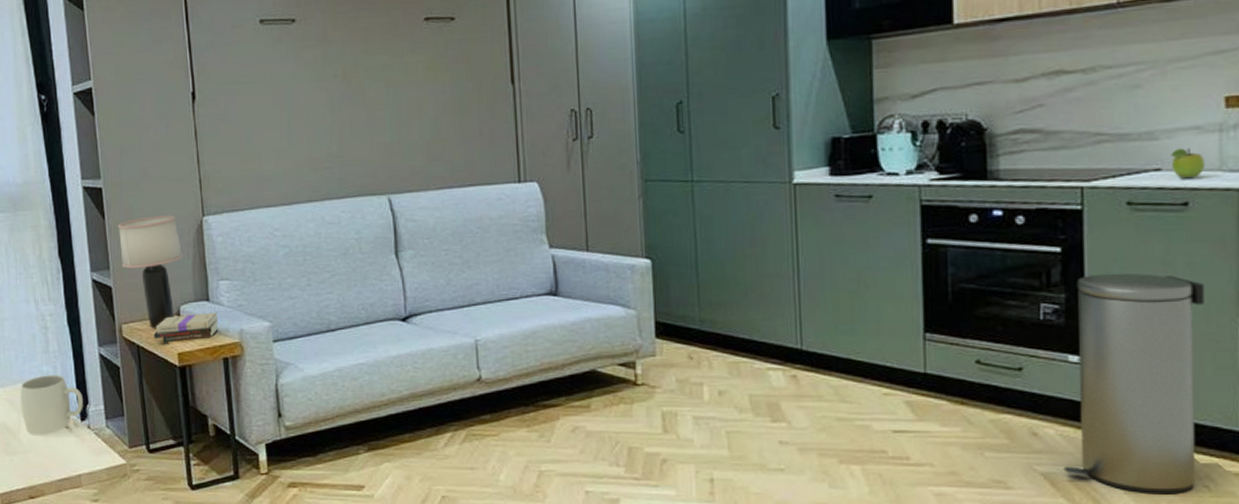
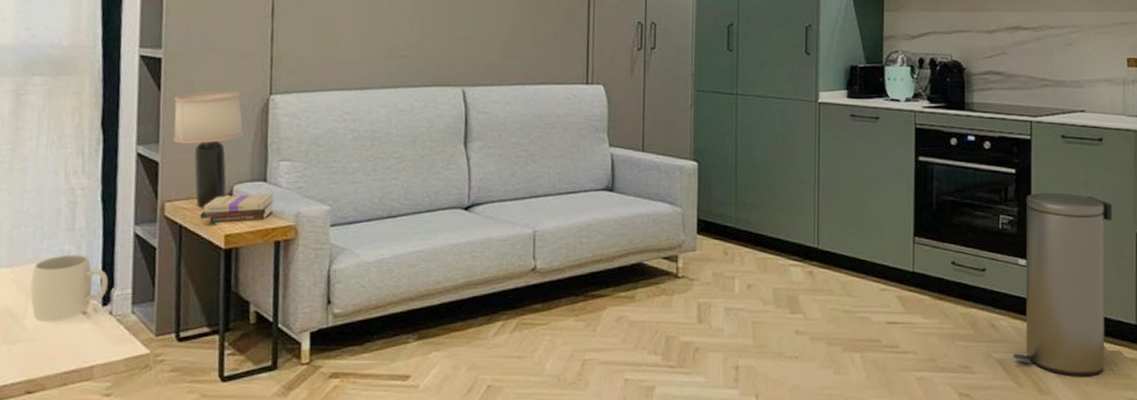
fruit: present [1171,148,1205,179] -> none [1092,95,1113,120]

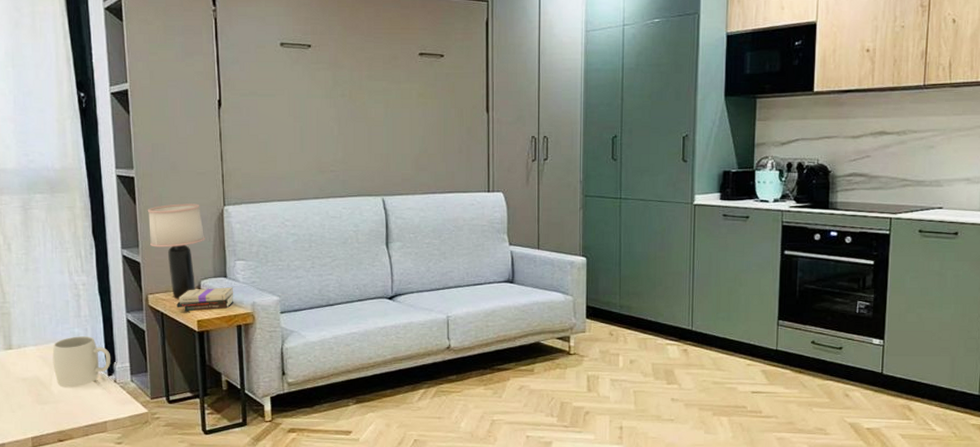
pedal bin: present [1013,192,1112,377] -> none [864,281,963,439]

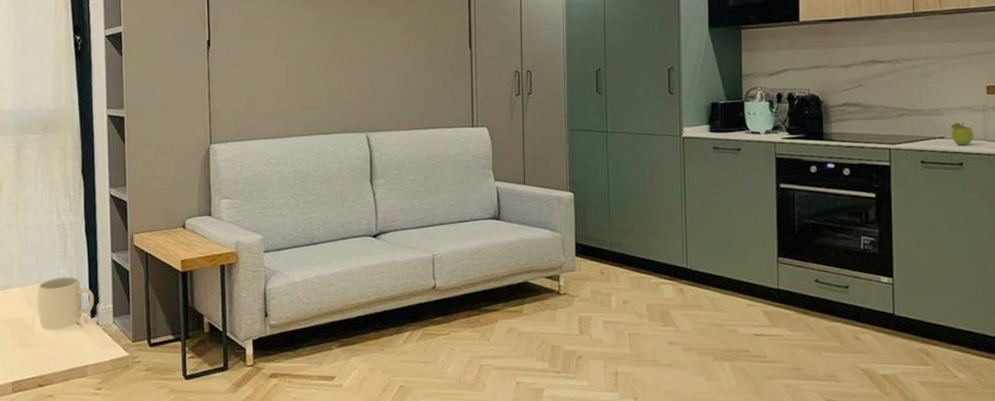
table lamp: present [147,203,205,300] -> none [135,142,191,239]
books: present [176,287,234,312] -> none [161,226,218,251]
fruit: none [949,193,970,216] -> present [951,122,974,145]

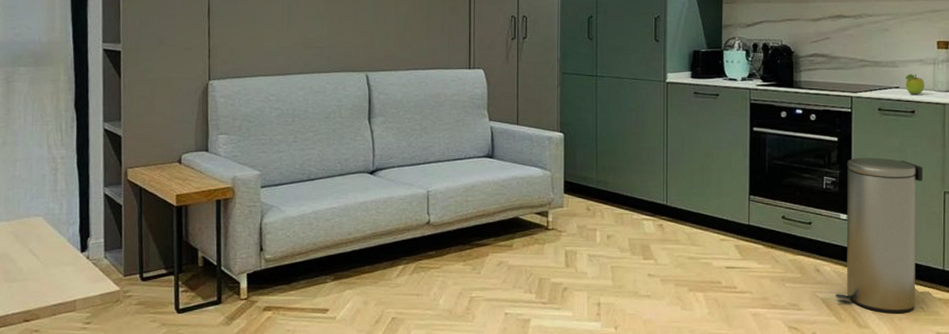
mug: present [37,277,95,330] -> none [24,211,86,264]
pedal bin: none [878,214,975,387] -> present [835,157,923,314]

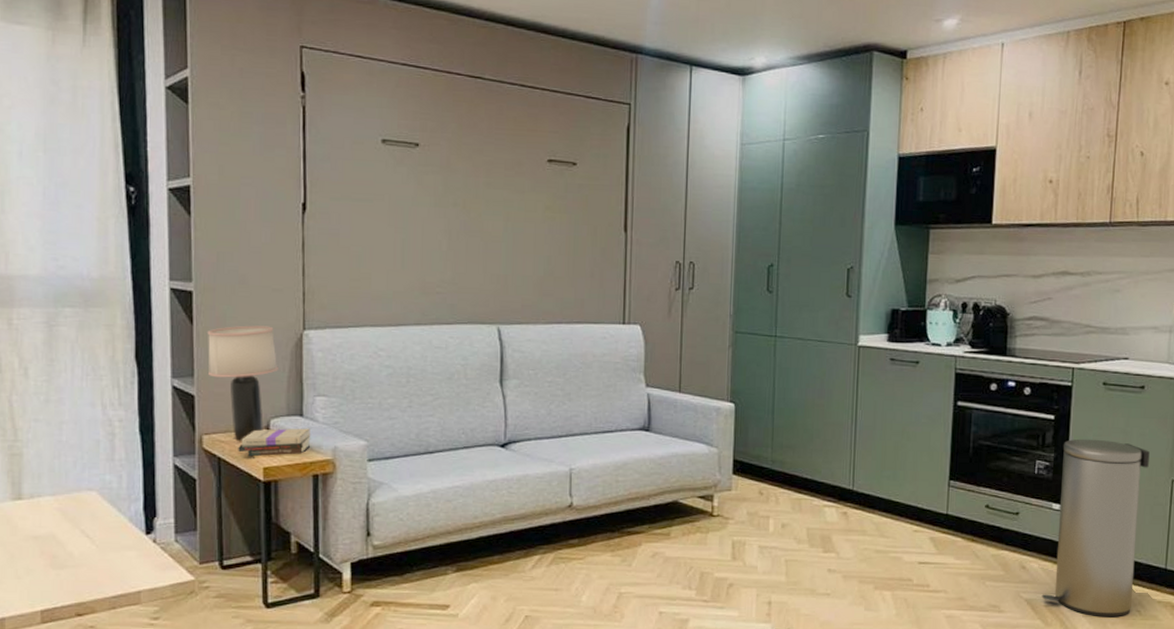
table lamp: none [131,77,189,174] -> present [207,325,278,442]
books: none [156,161,215,186] -> present [238,428,311,457]
fruit: present [905,74,925,95] -> none [1135,343,1158,368]

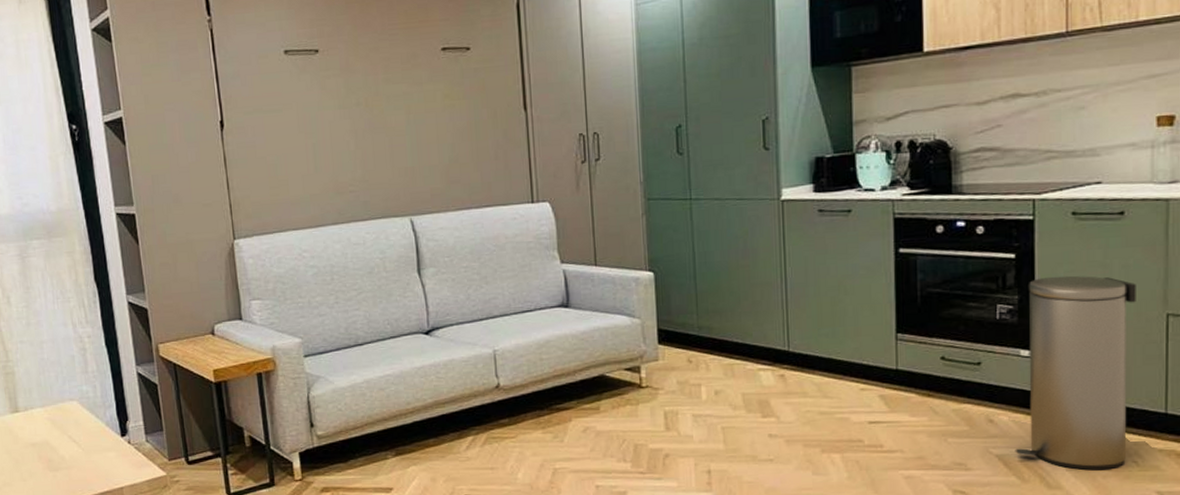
table lamp: present [207,325,278,442] -> none [151,239,216,348]
books: present [238,428,311,457] -> none [189,330,252,361]

